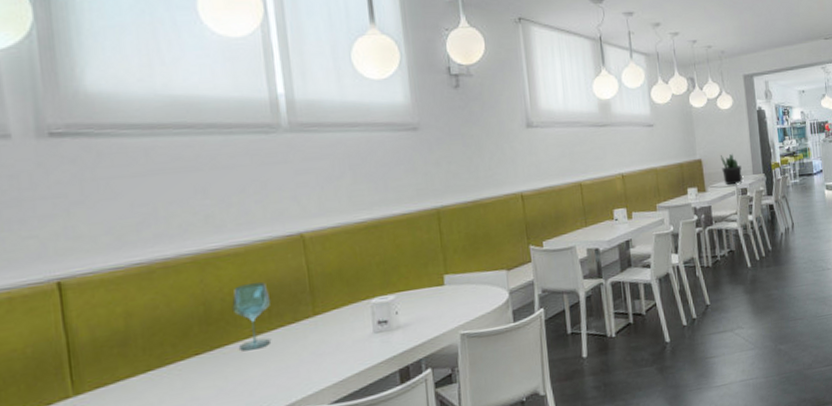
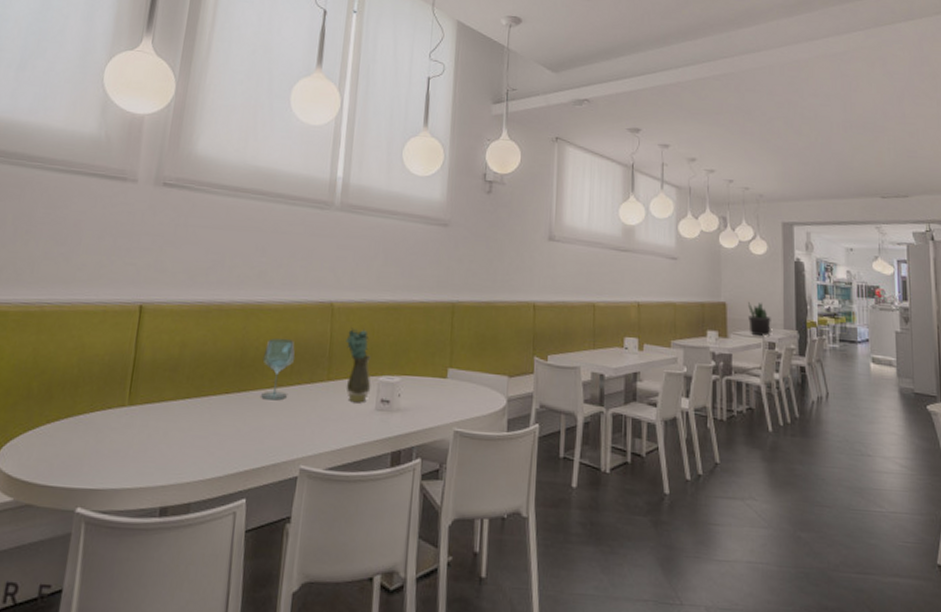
vase: none [326,254,365,332] -> present [345,326,371,403]

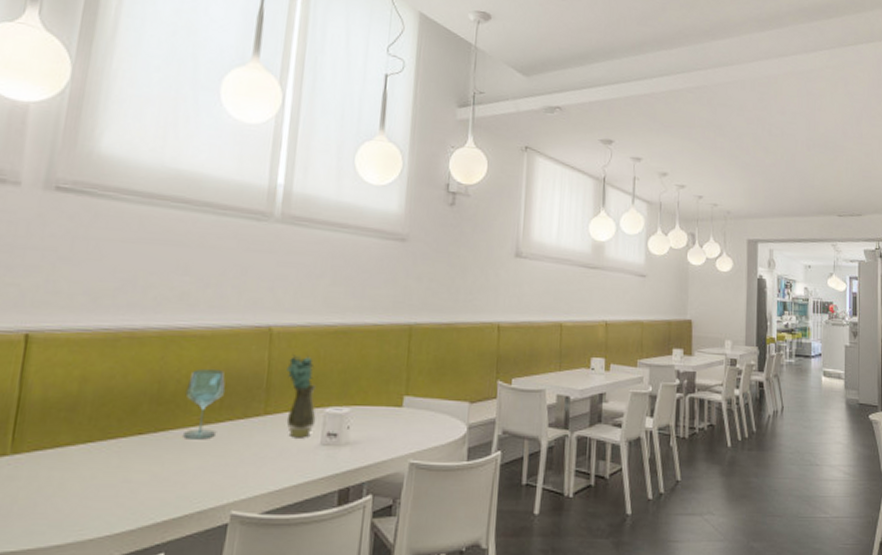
planter: present [747,302,771,336] -> none [712,319,734,353]

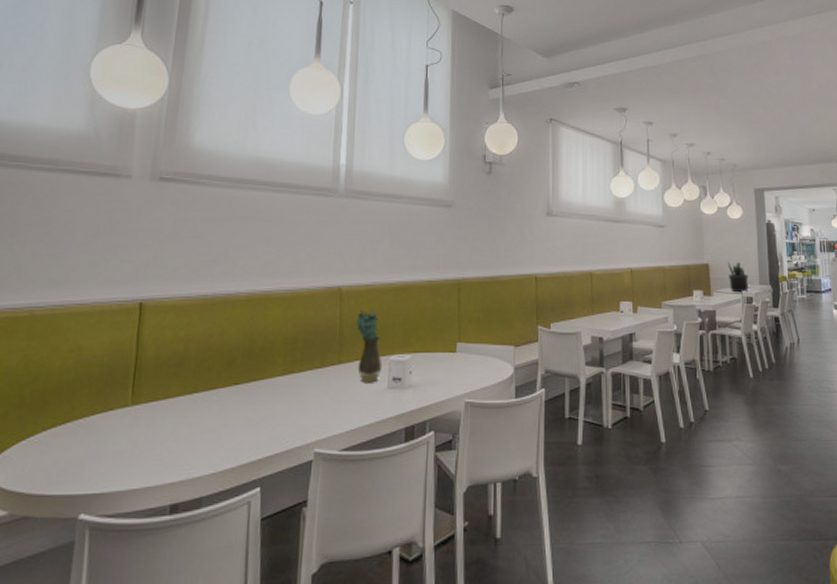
wine glass: present [183,369,226,440] -> none [272,327,305,388]
planter: none [712,319,734,353] -> present [727,261,749,292]

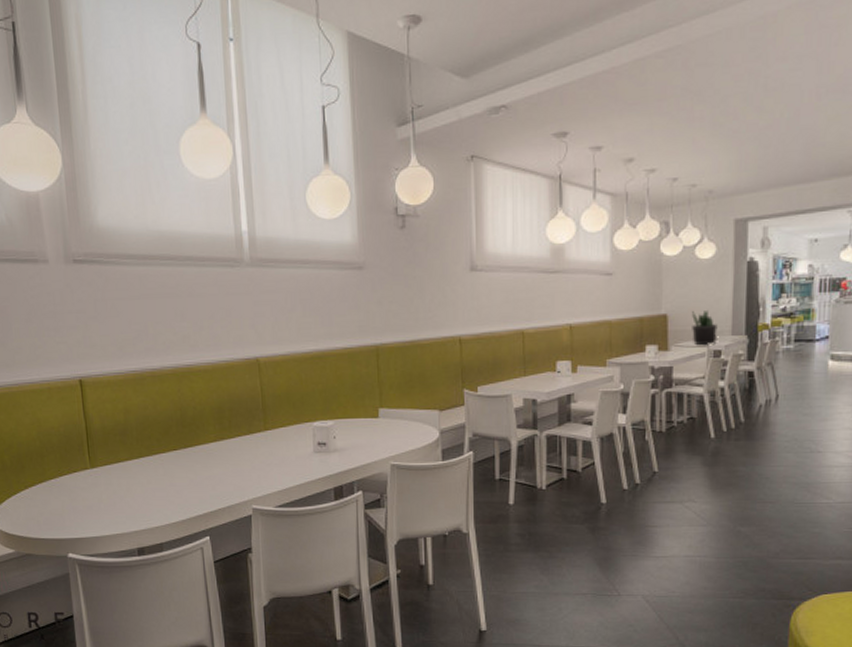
vase: present [356,309,383,383] -> none [276,378,307,448]

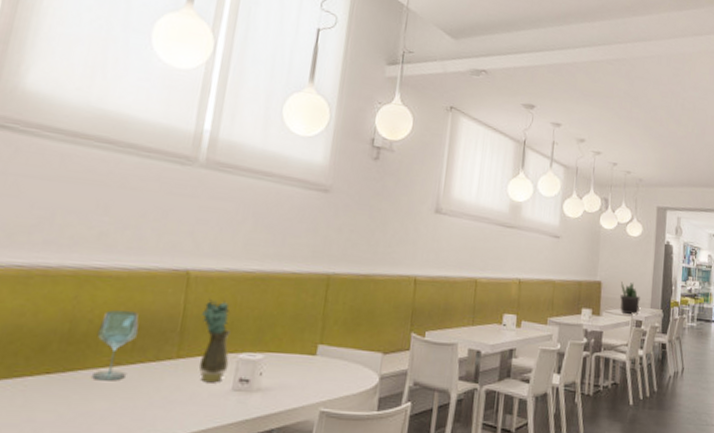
wine glass: none [201,397,232,452] -> present [92,310,139,381]
vase: none [276,378,307,448] -> present [198,298,231,383]

